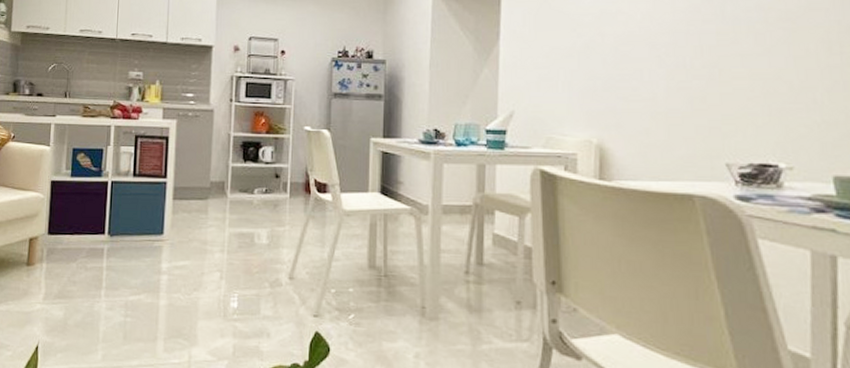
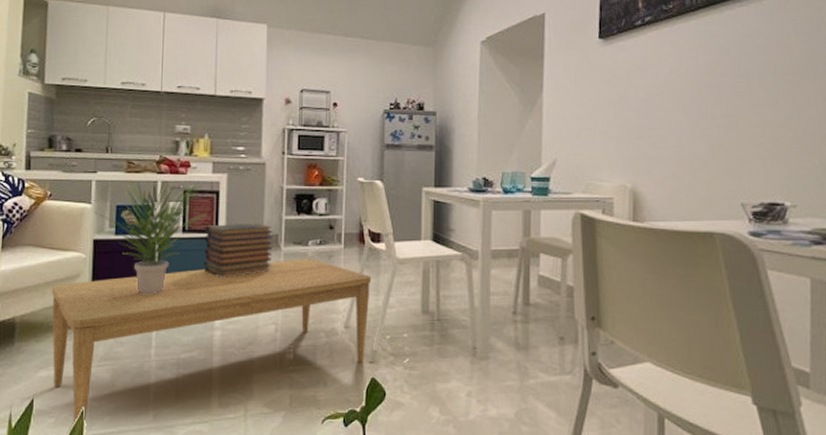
coffee table: none [11,206,317,356] -> present [51,258,372,422]
potted plant: none [53,123,156,237] -> present [94,179,206,295]
book stack: none [152,168,220,222] -> present [204,222,273,277]

